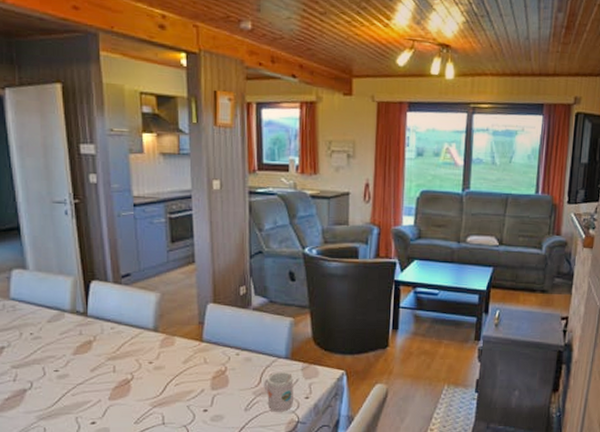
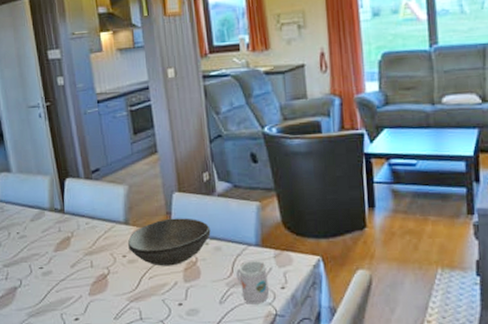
bowl: none [156,328,243,374] -> present [128,218,211,266]

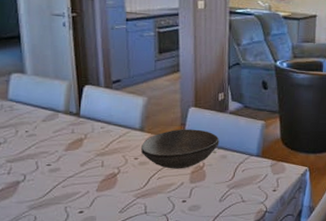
mug: present [236,261,270,304] -> none [237,168,264,203]

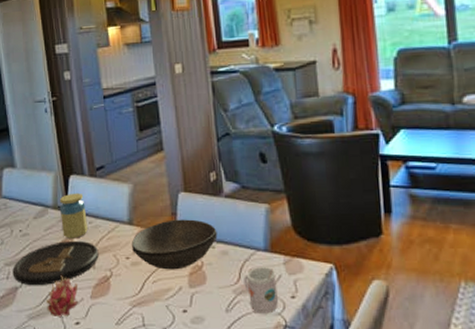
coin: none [15,143,108,181] -> present [12,241,99,286]
fruit: none [49,171,85,208] -> present [45,274,79,318]
jar: none [71,101,99,141] -> present [59,192,88,239]
mug: none [237,168,264,203] -> present [244,267,279,314]

